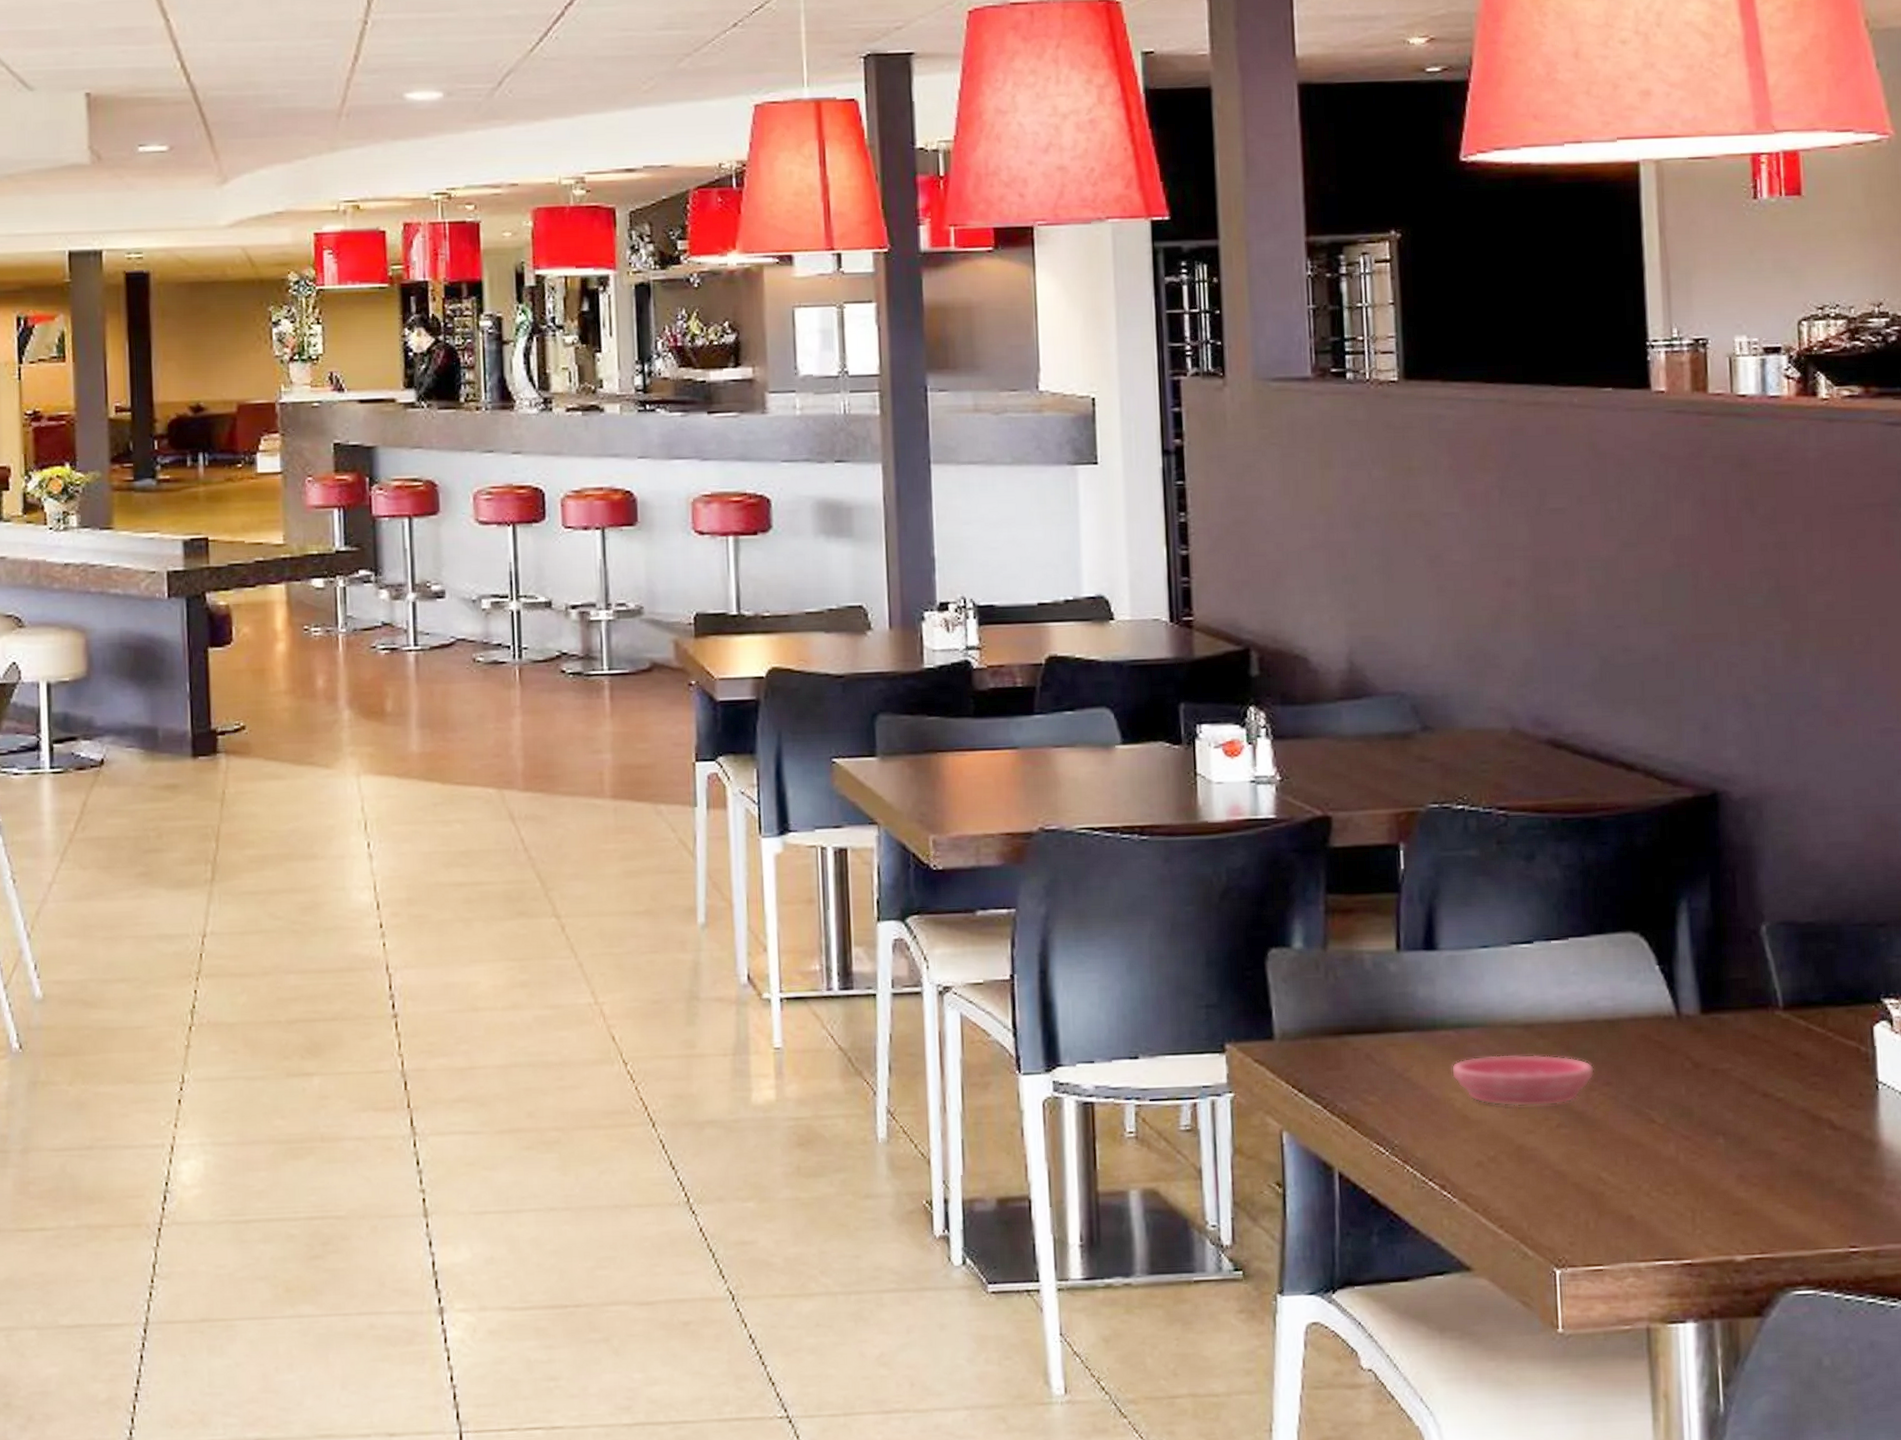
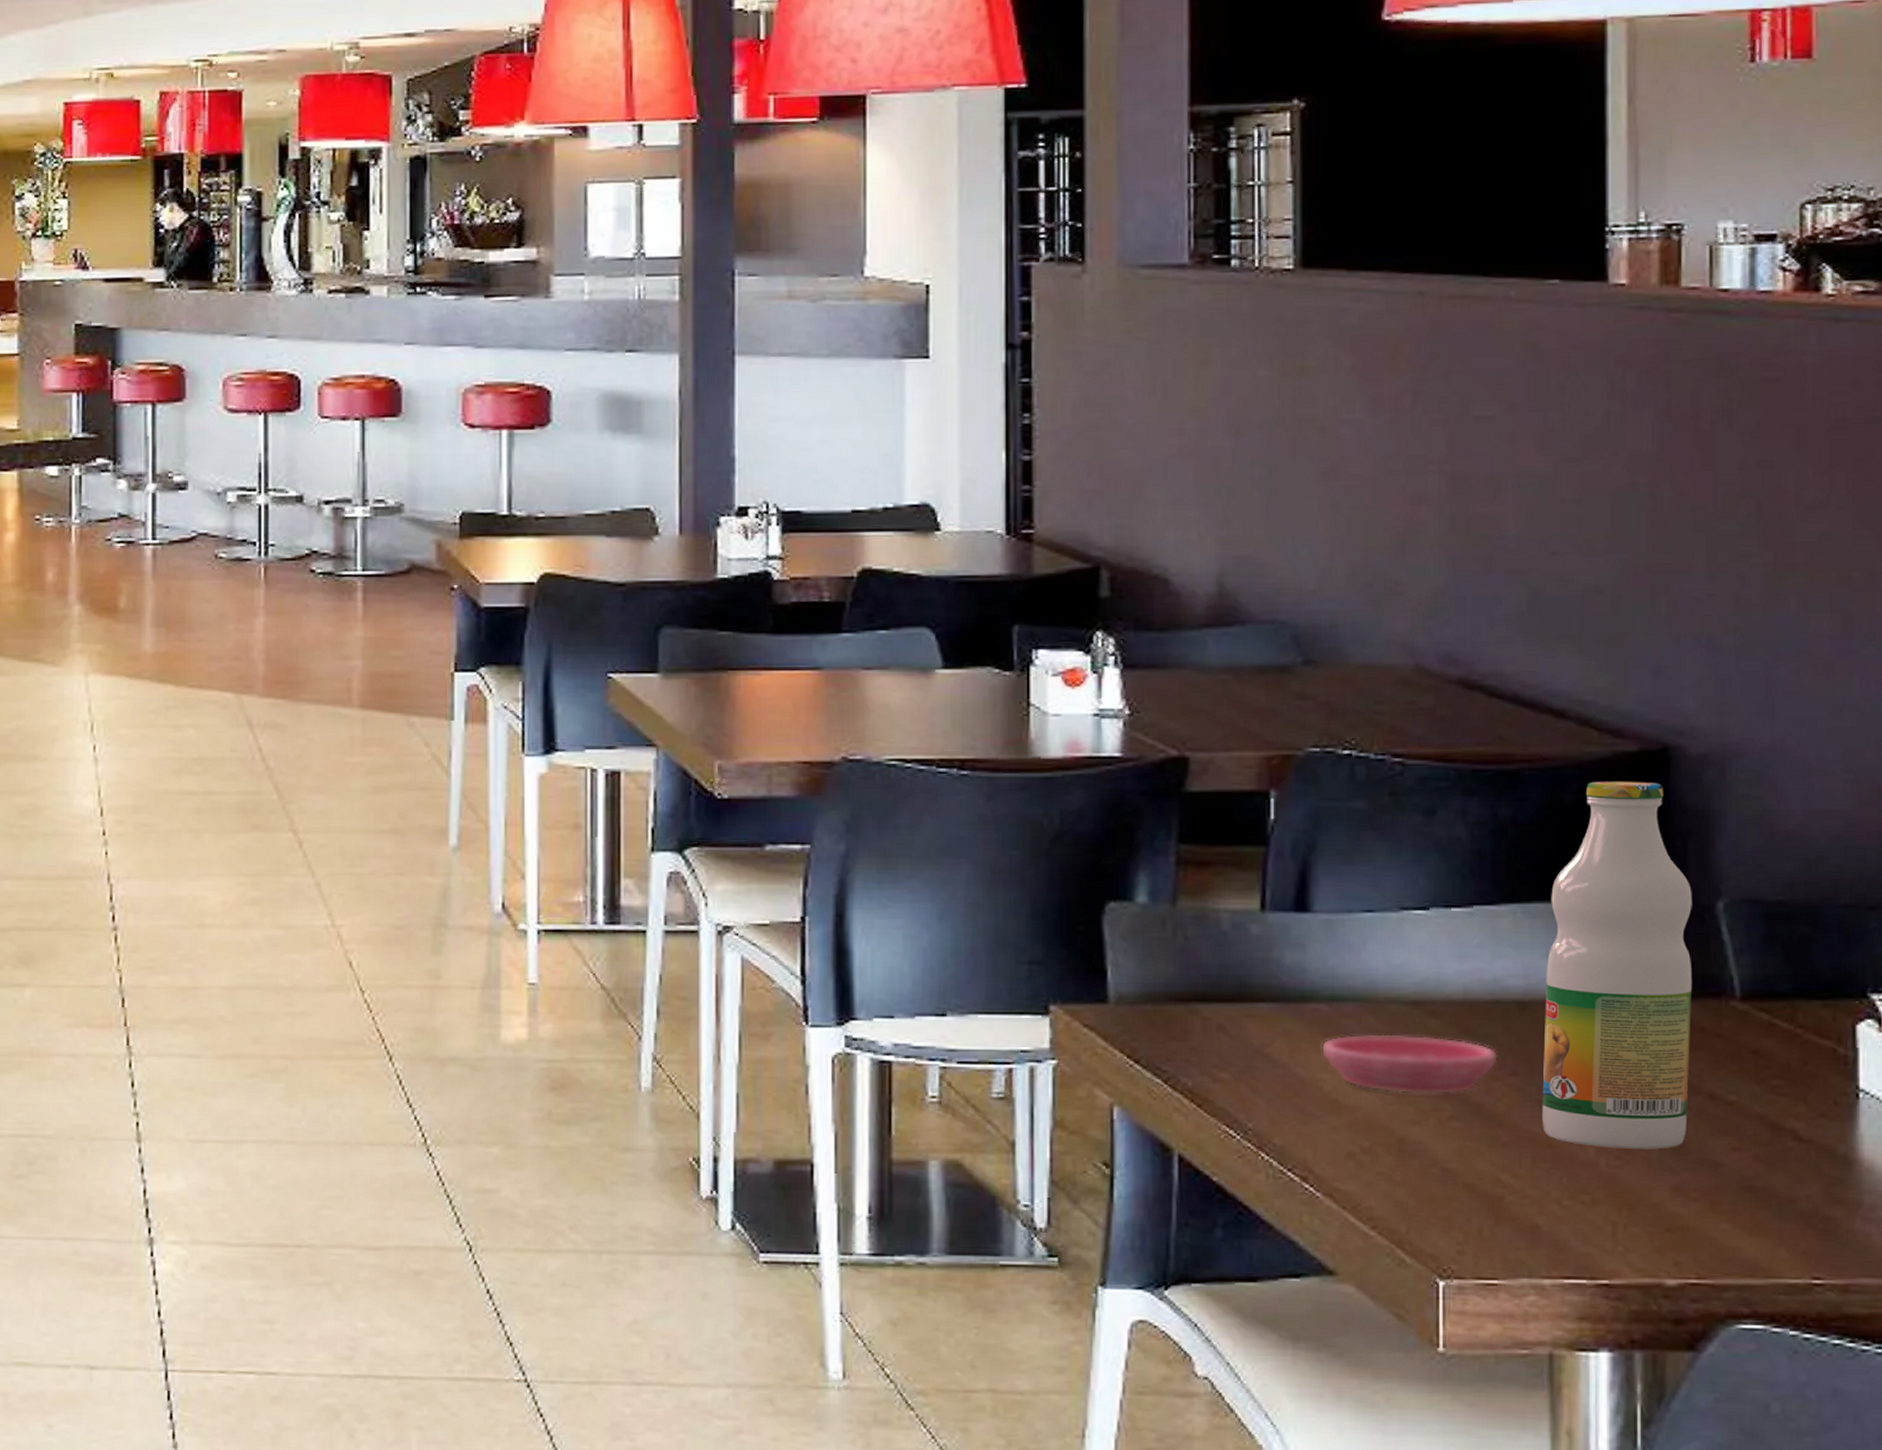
bottle: none [1629,823,1747,1145] -> present [1542,781,1693,1149]

